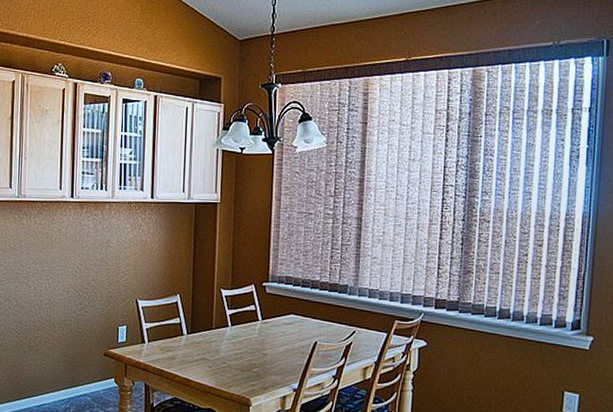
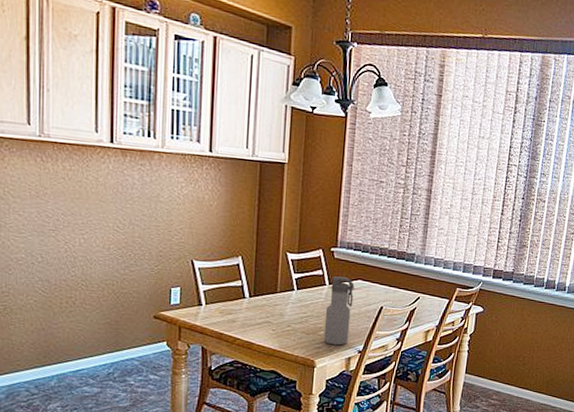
water bottle: none [258,311,287,383] -> present [323,276,355,346]

